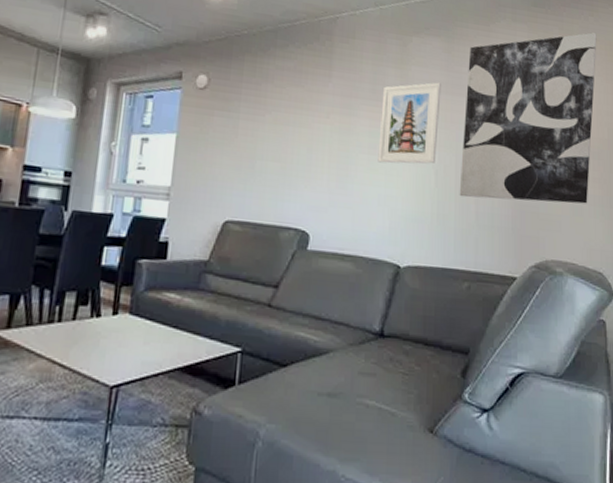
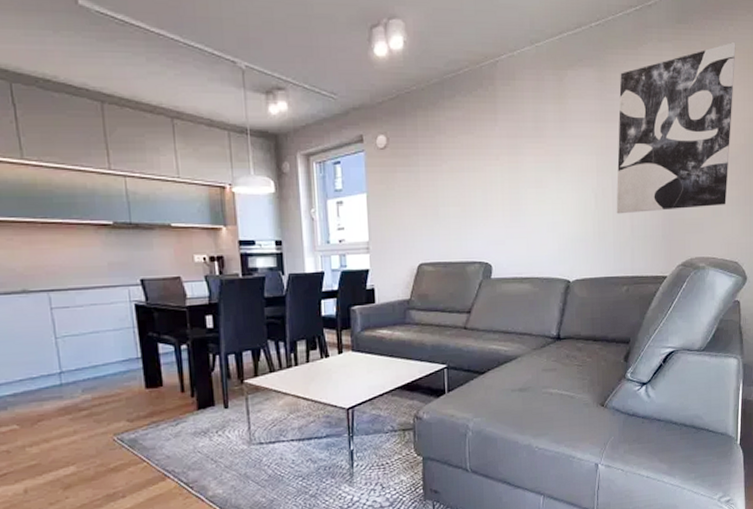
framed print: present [378,82,441,164] -> none [544,112,596,194]

